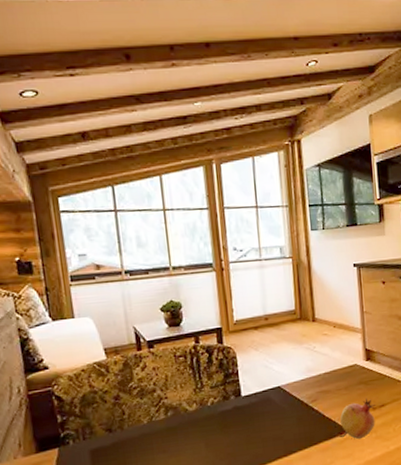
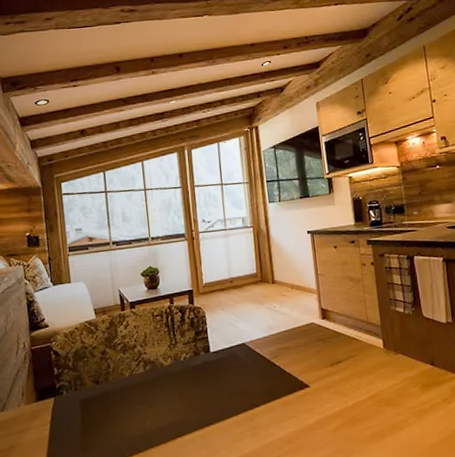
fruit: present [339,398,376,440] -> none [300,355,333,395]

